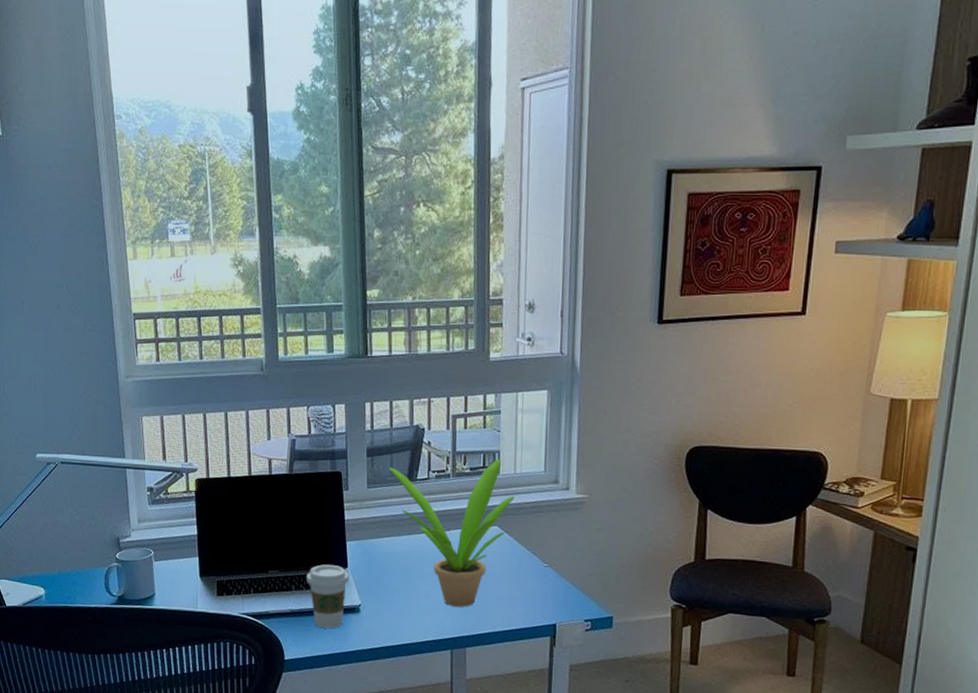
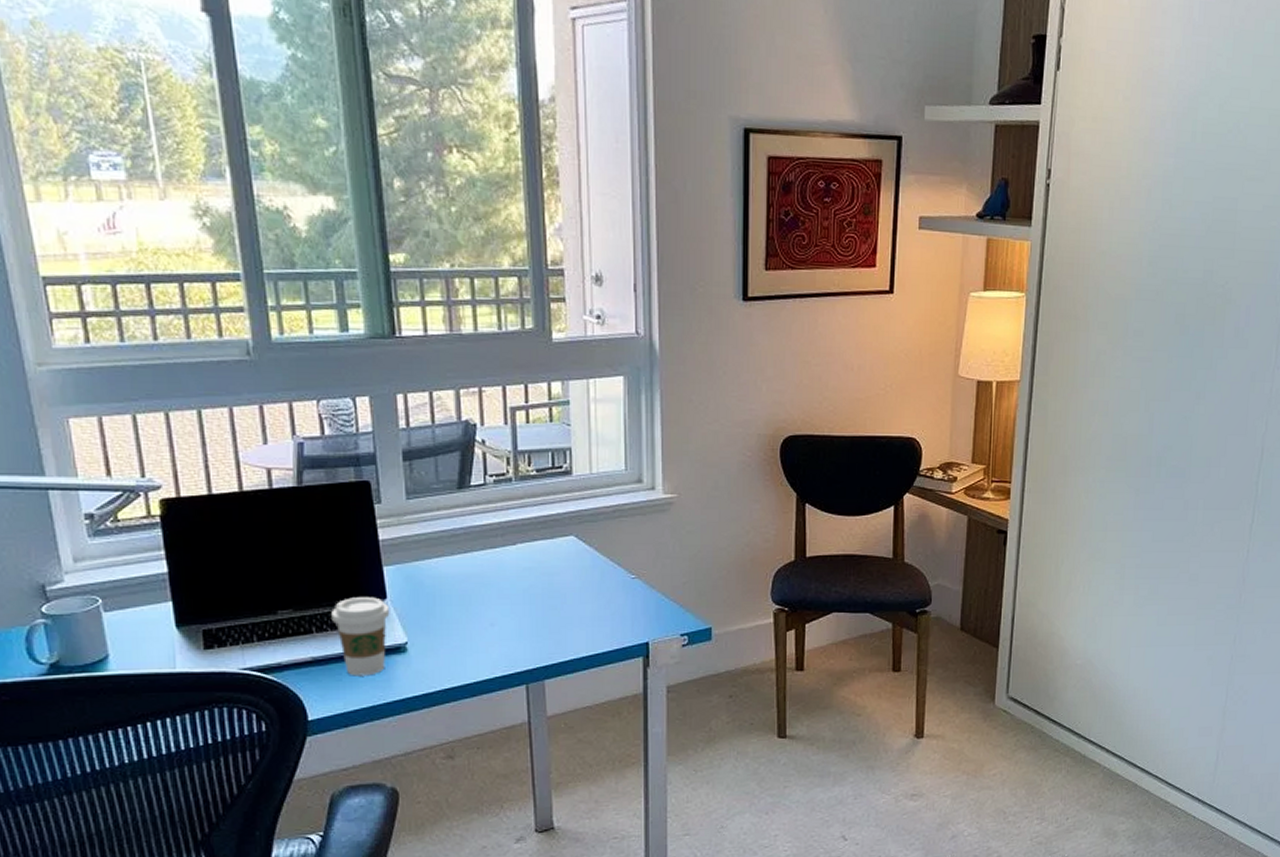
potted plant: present [388,459,515,607] -> none [433,458,592,633]

